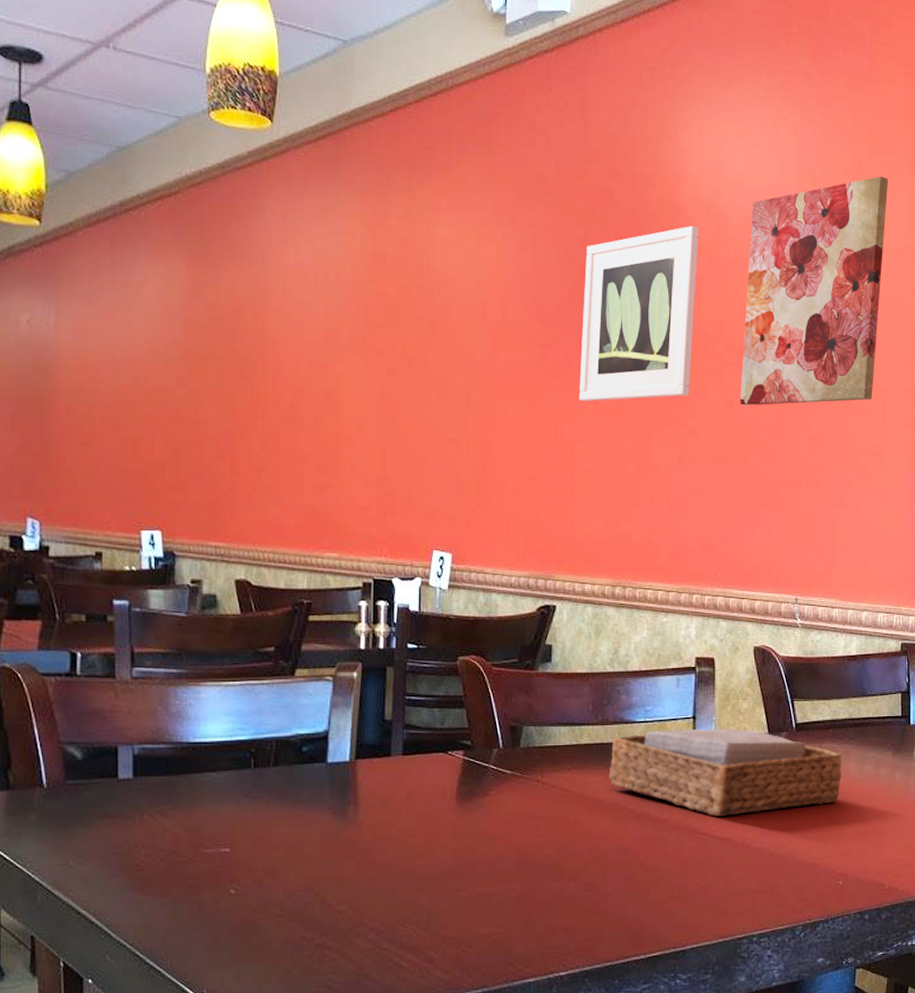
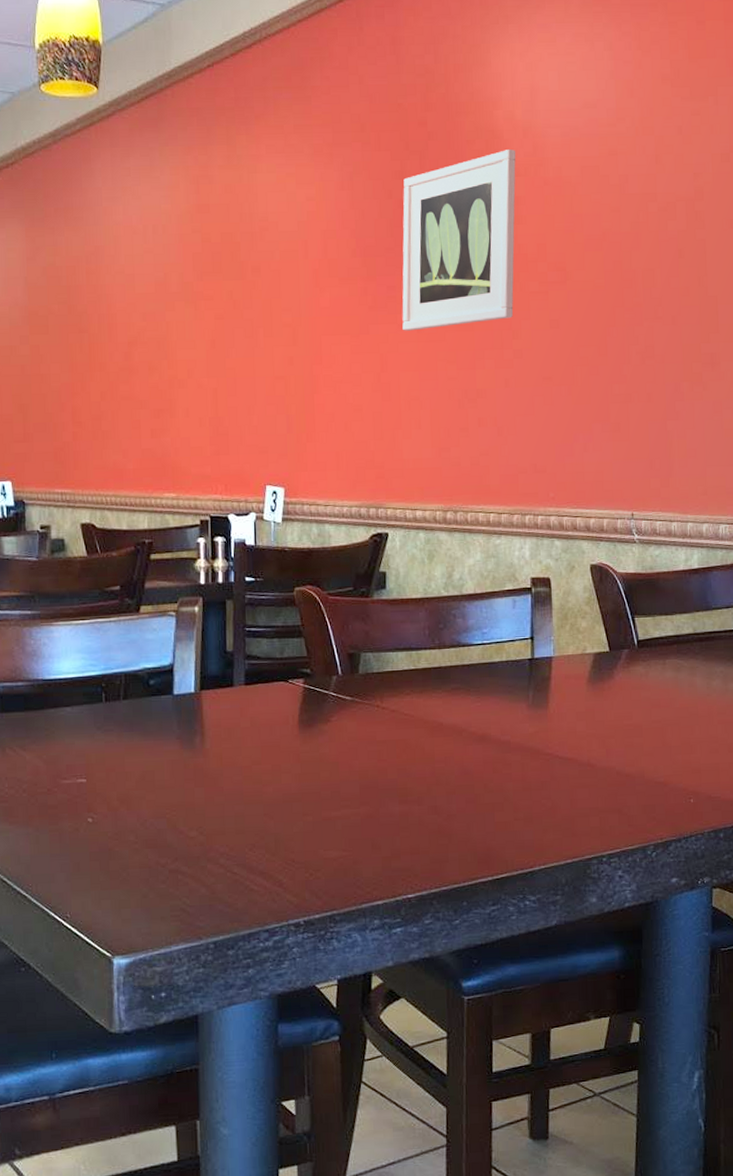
napkin holder: present [609,728,842,817] -> none [448,647,689,737]
wall art: present [740,176,889,406] -> none [565,81,711,324]

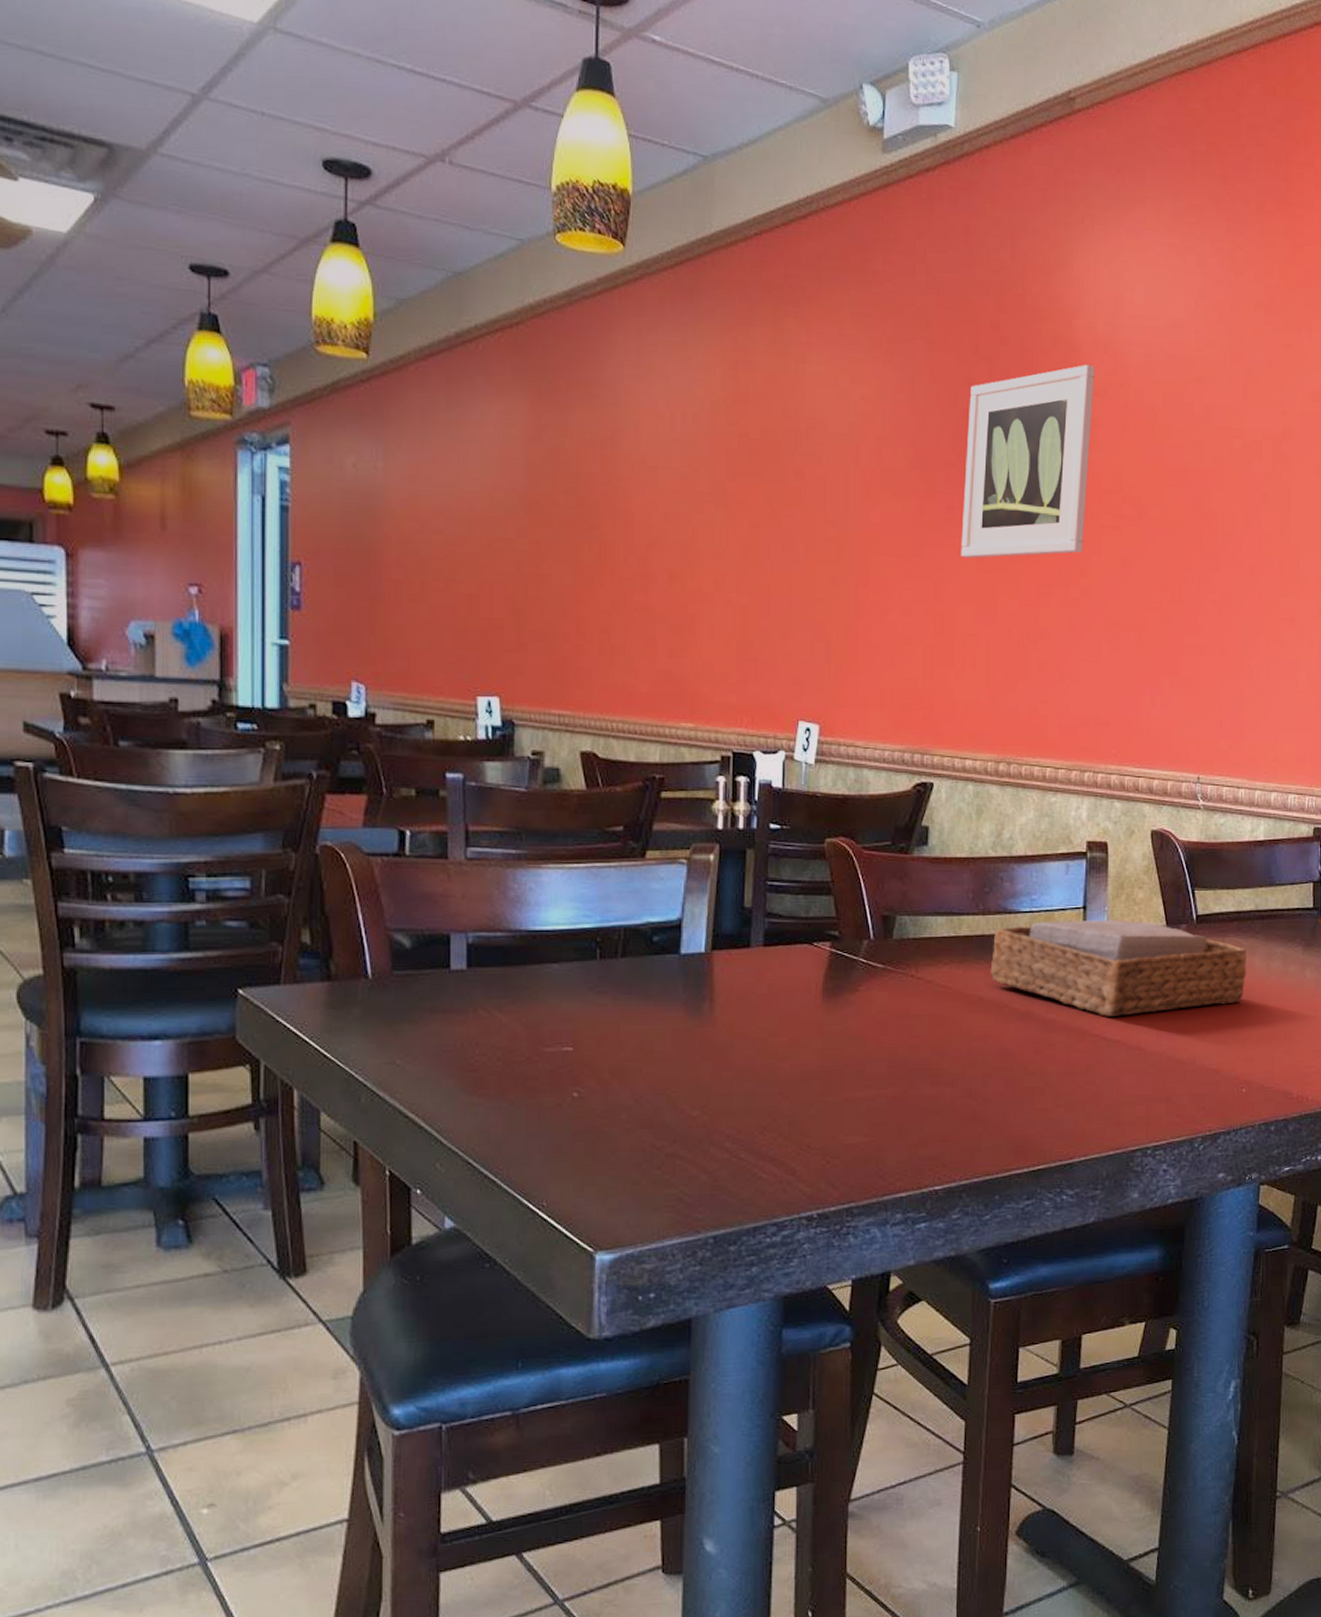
napkin holder: none [448,647,689,737] -> present [990,919,1248,1017]

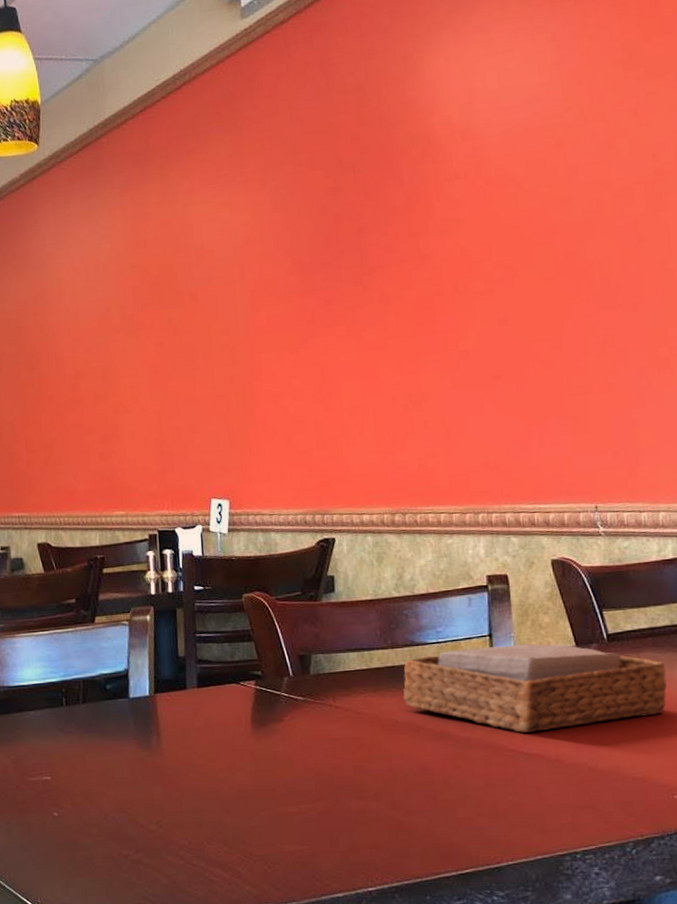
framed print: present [961,364,1096,558] -> none [338,153,458,342]

